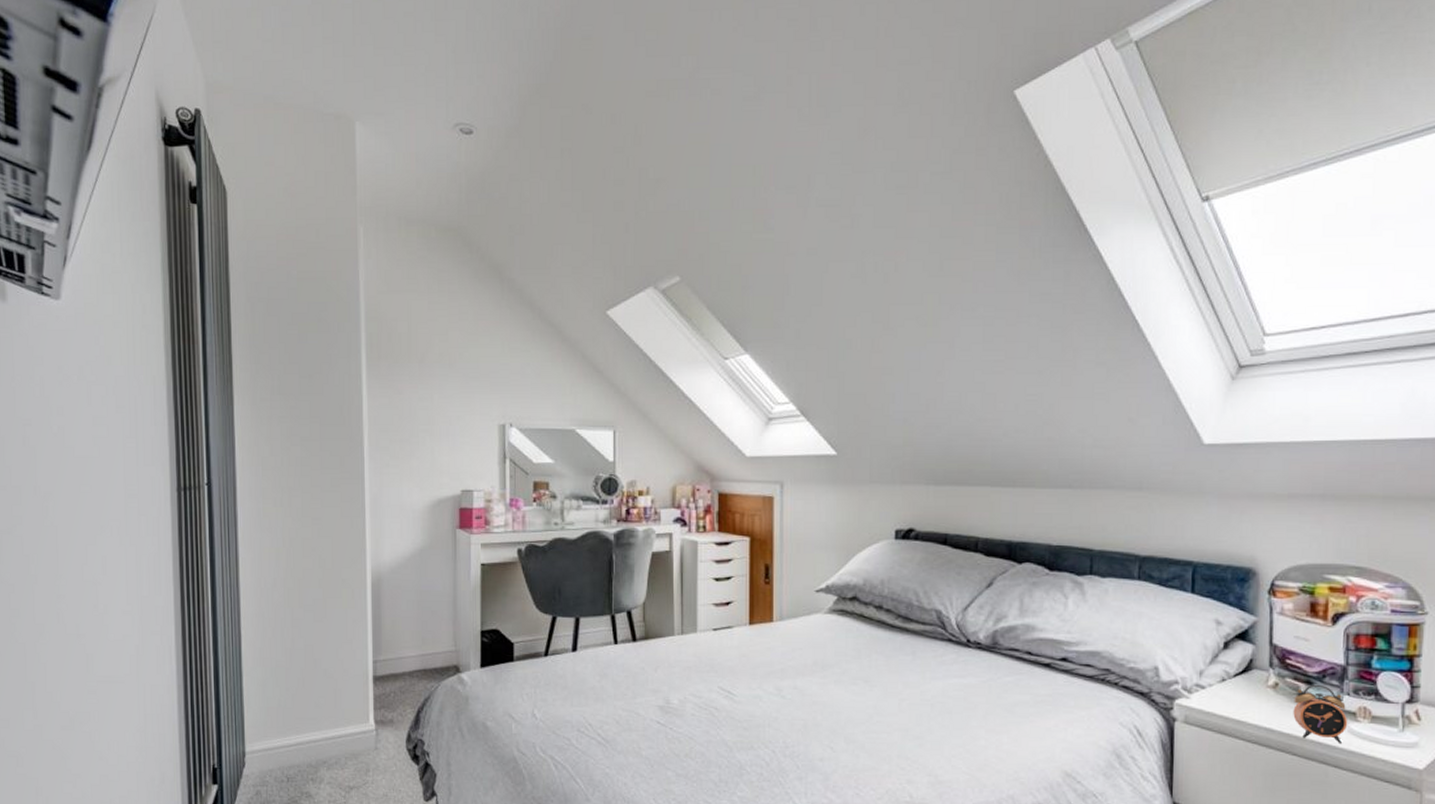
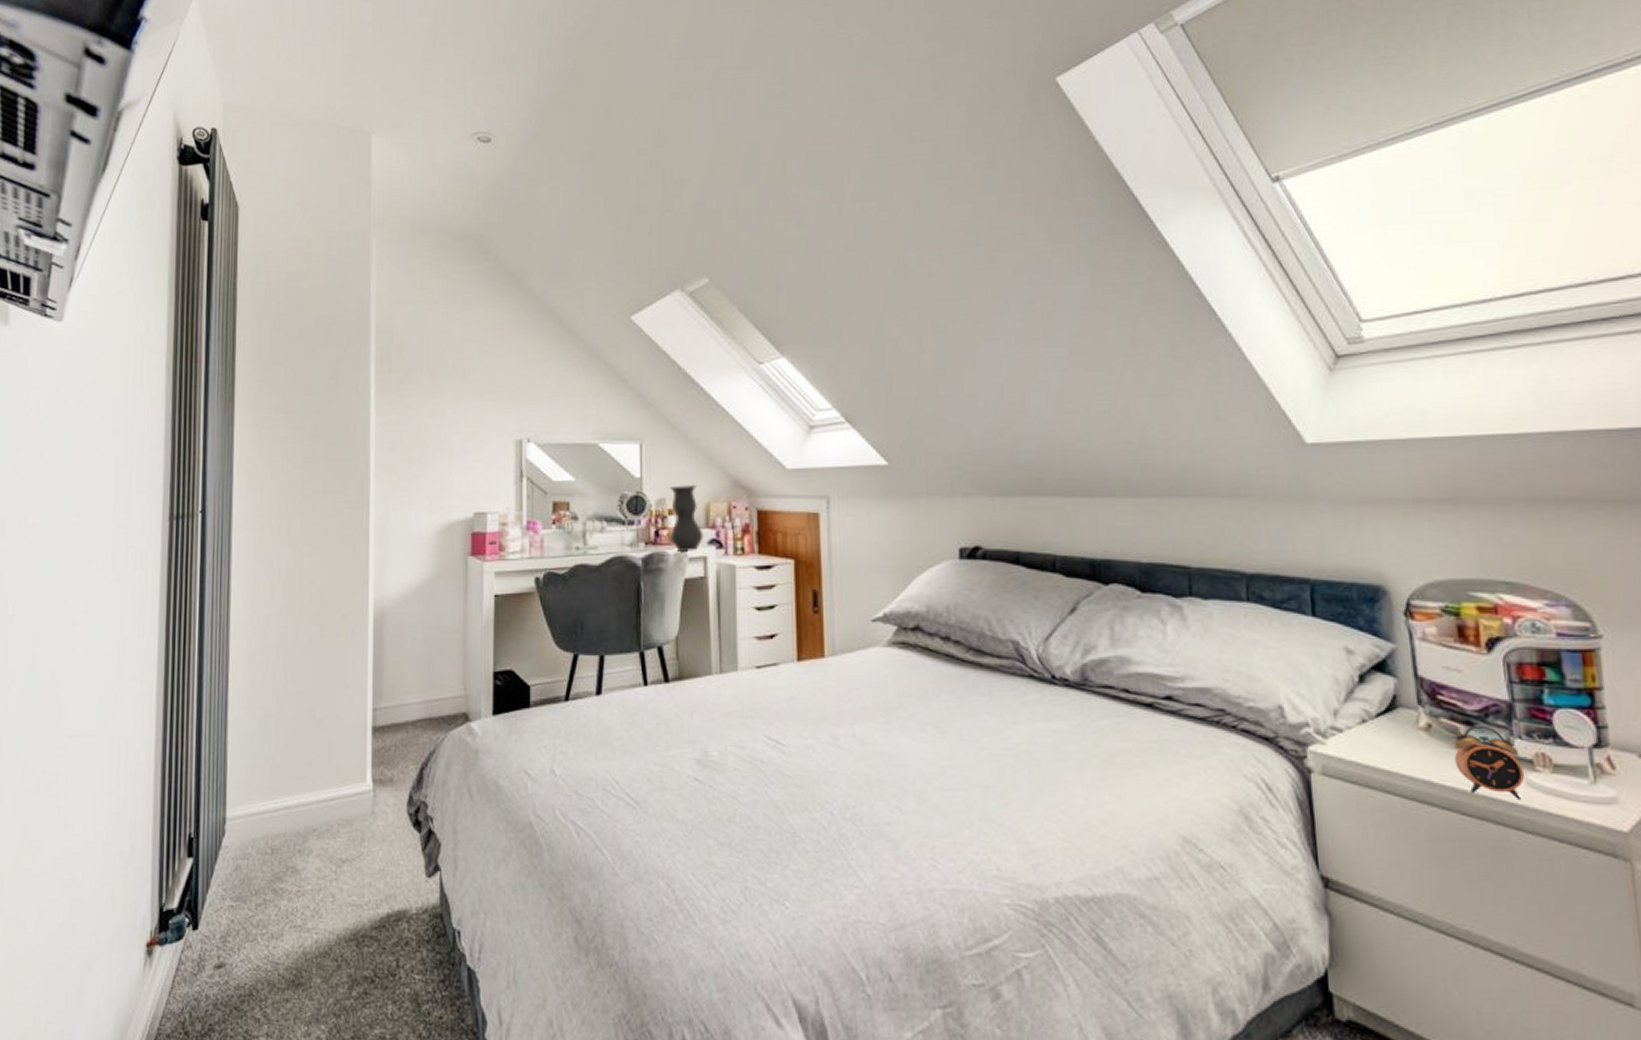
vase: none [638,468,670,528] -> present [669,484,704,551]

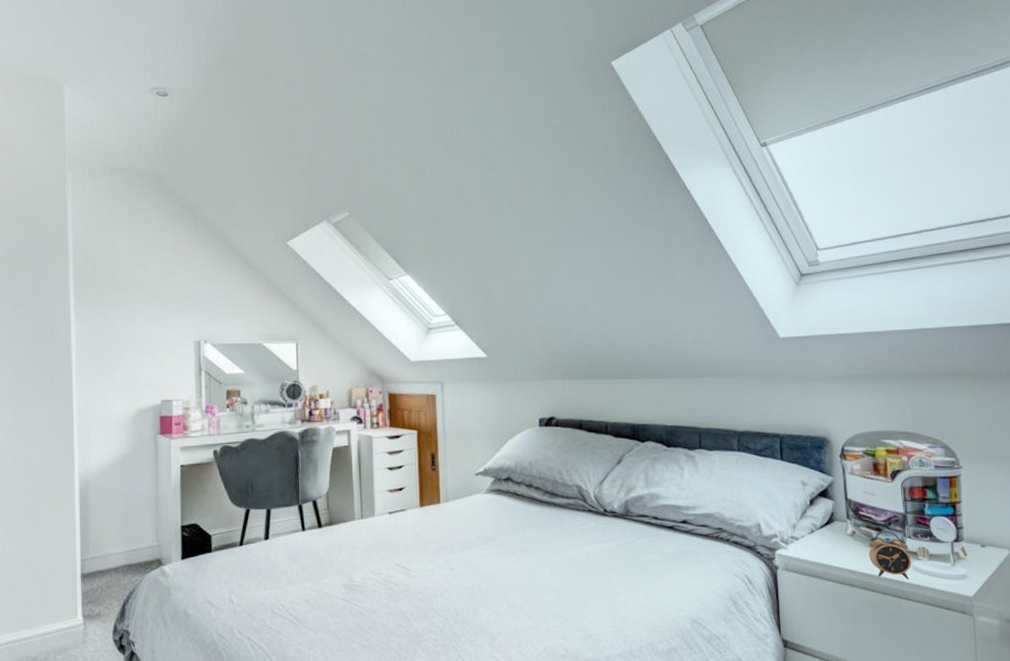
vase: present [669,484,704,551] -> none [320,374,347,427]

